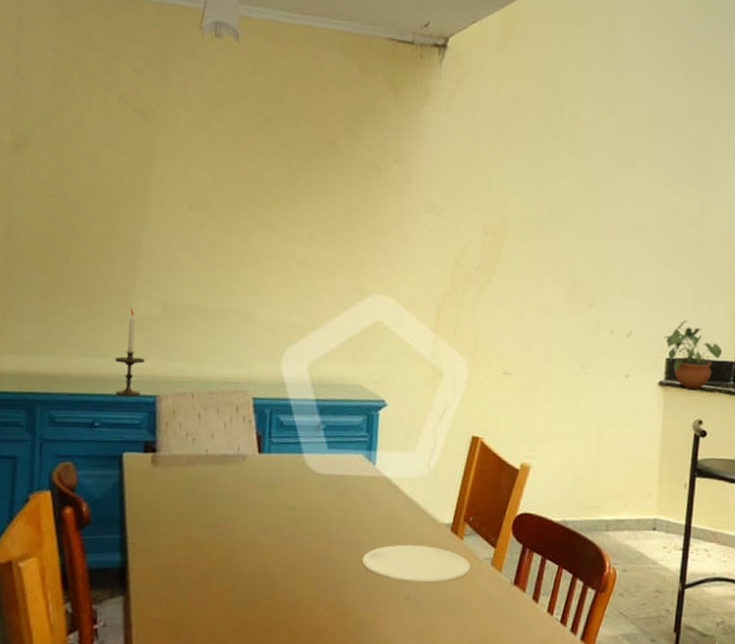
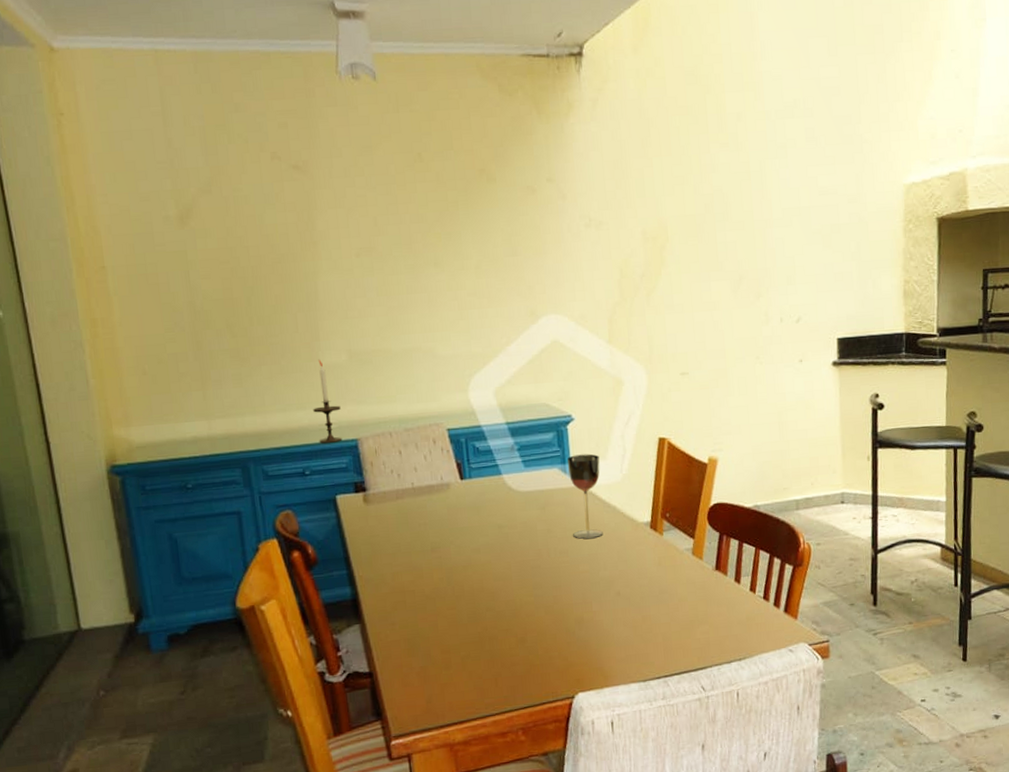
plate: present [363,544,470,584] -> none [572,544,673,581]
wineglass: none [368,442,408,533] -> present [568,453,603,539]
potted plant: present [663,321,722,390] -> none [832,299,891,365]

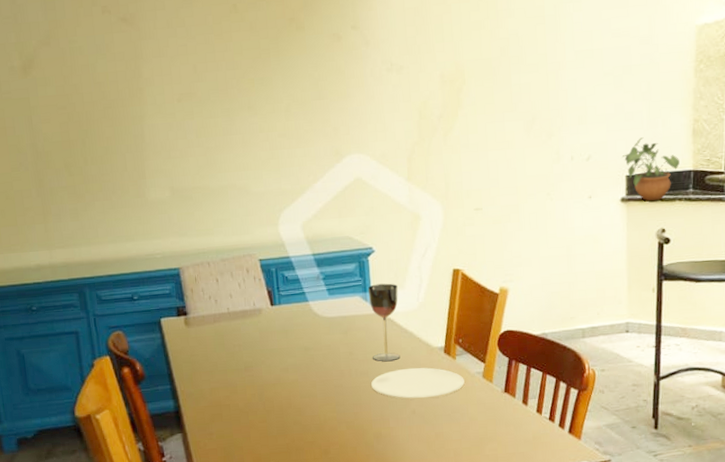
candlestick: present [313,359,343,445] -> none [140,195,166,273]
plate: none [572,544,673,581] -> present [371,367,465,400]
potted plant: none [832,299,891,365] -> present [622,137,680,201]

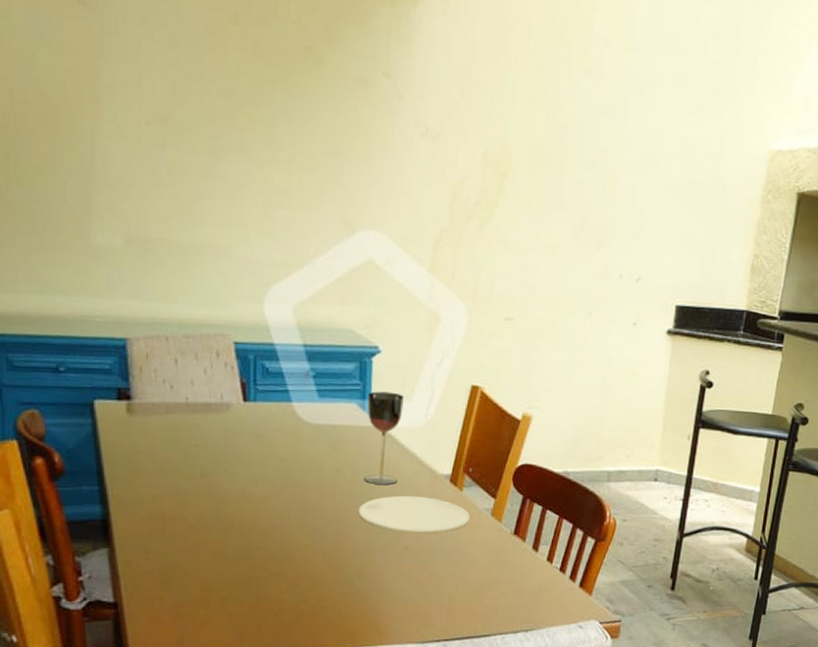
potted plant: present [622,137,680,201] -> none [674,265,734,339]

